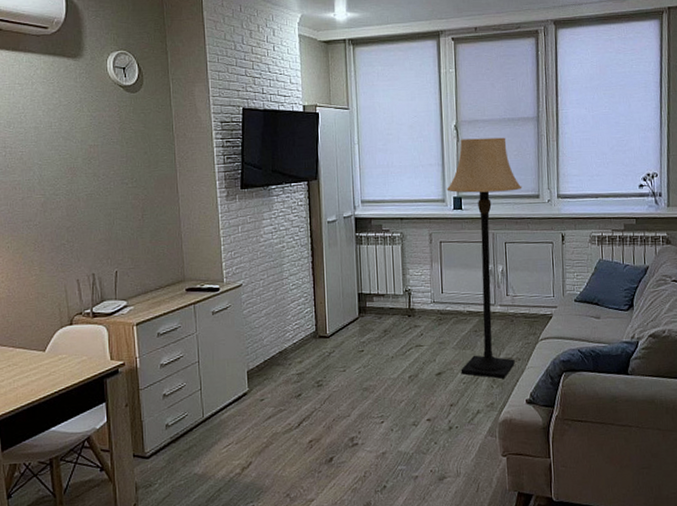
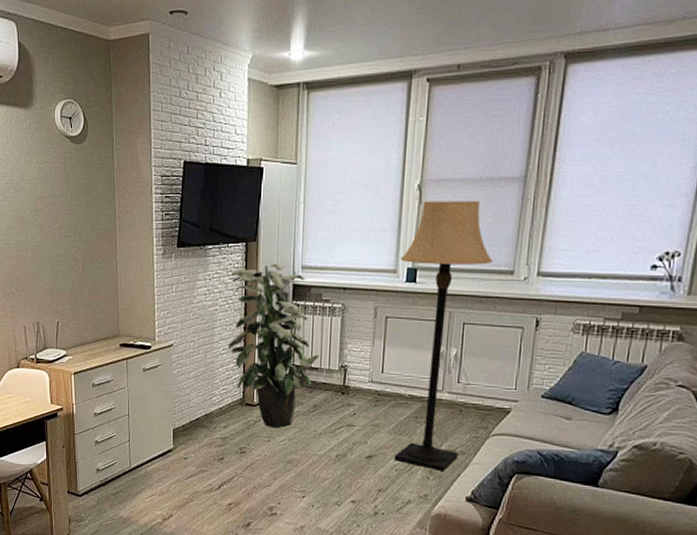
indoor plant: none [295,199,385,358] -> present [228,263,319,429]

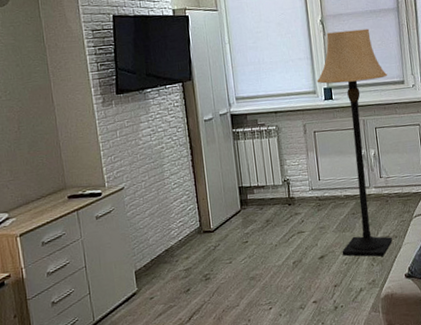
indoor plant: present [228,263,319,429] -> none [172,97,264,250]

